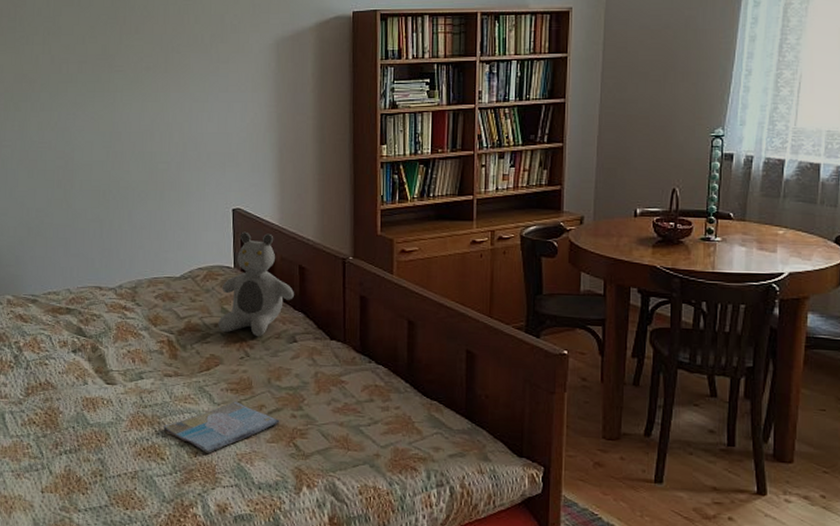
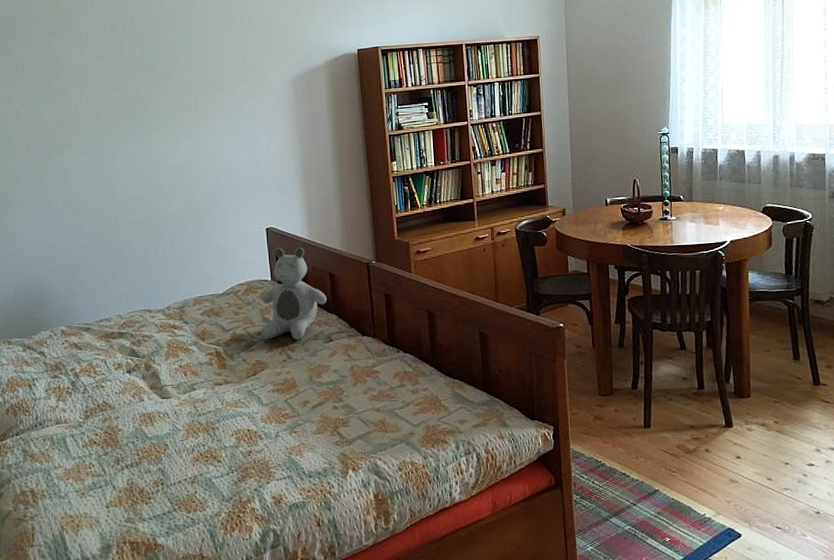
book: present [162,401,280,454] -> none [216,400,324,451]

